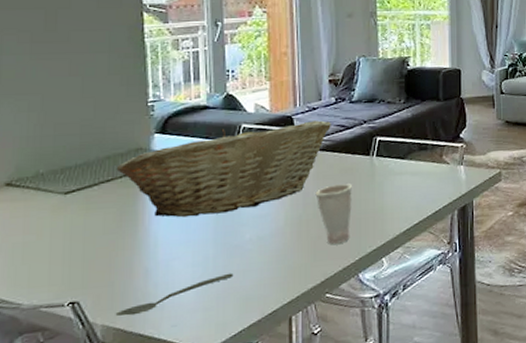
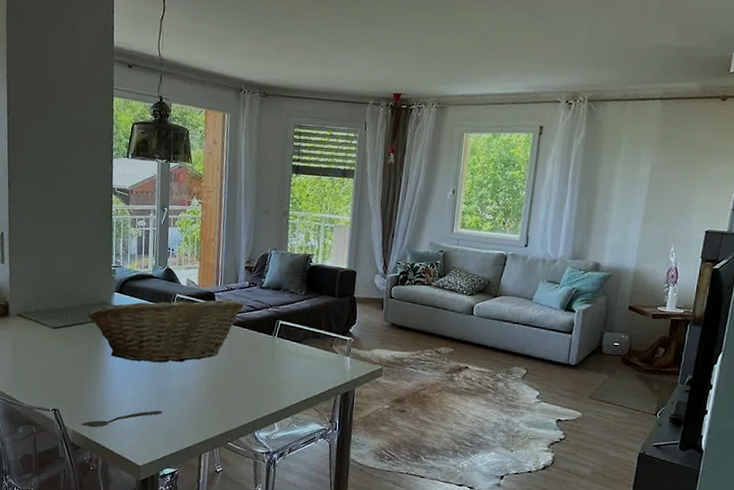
cup: present [315,184,352,244] -> none [227,355,256,404]

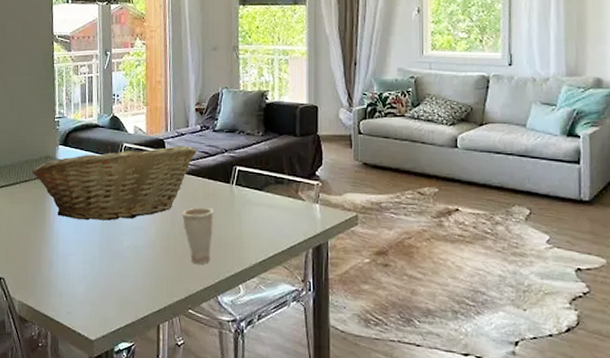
spoon: present [81,410,162,428] -> none [28,274,114,298]
cup: none [227,355,256,404] -> present [182,207,213,264]

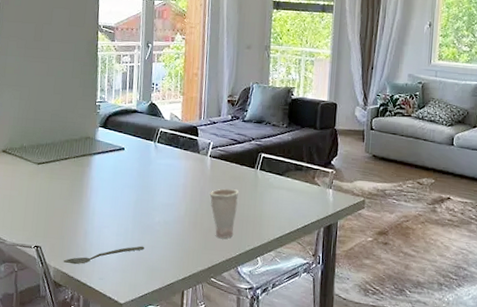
spoon: none [28,274,114,298] -> present [63,246,145,265]
fruit basket: present [32,145,196,221] -> none [72,130,227,198]

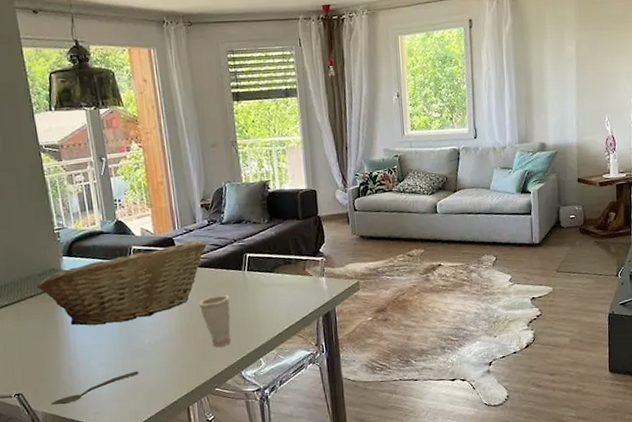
fruit basket: none [72,130,227,198] -> present [36,241,207,326]

